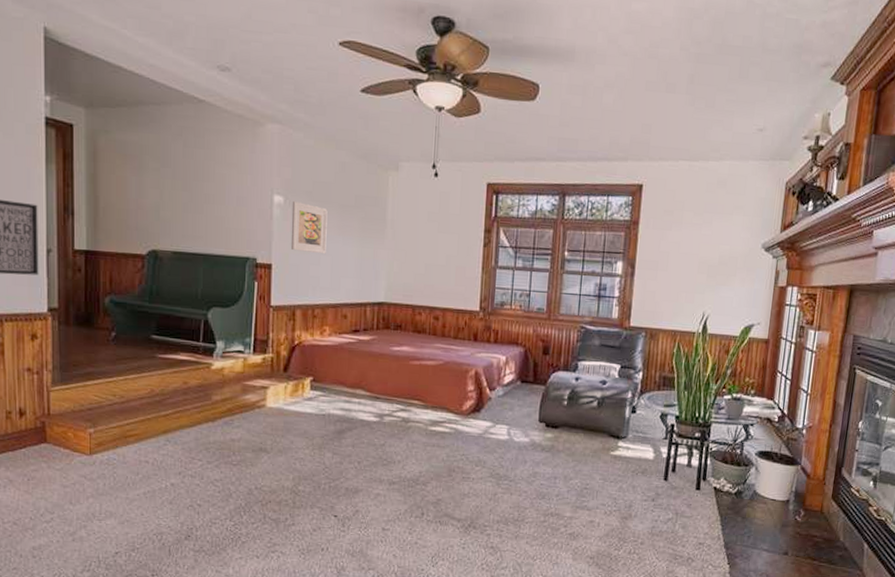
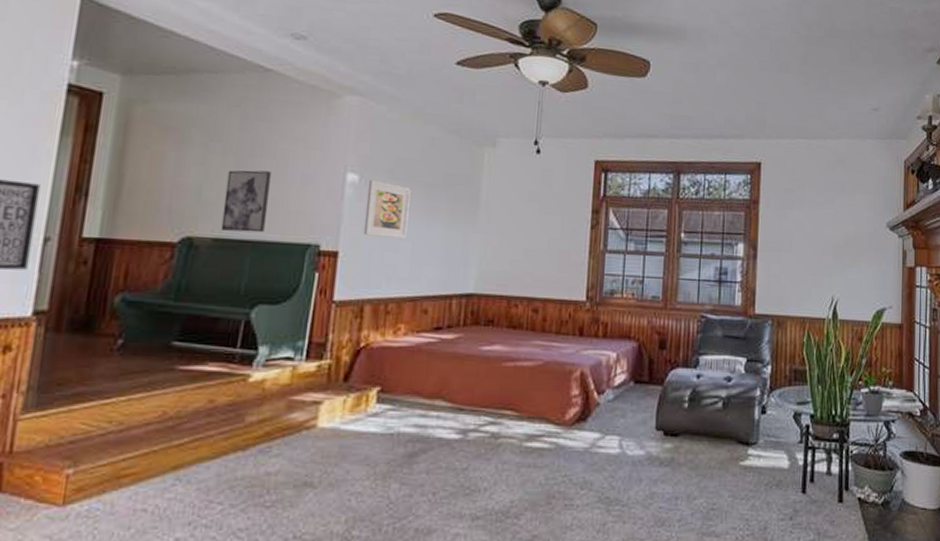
wall art: none [177,192,213,247] -> present [220,170,271,233]

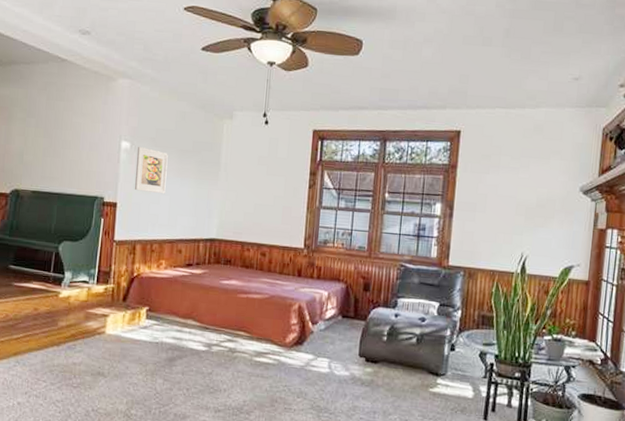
wall art: present [220,170,271,233] -> none [37,139,69,187]

